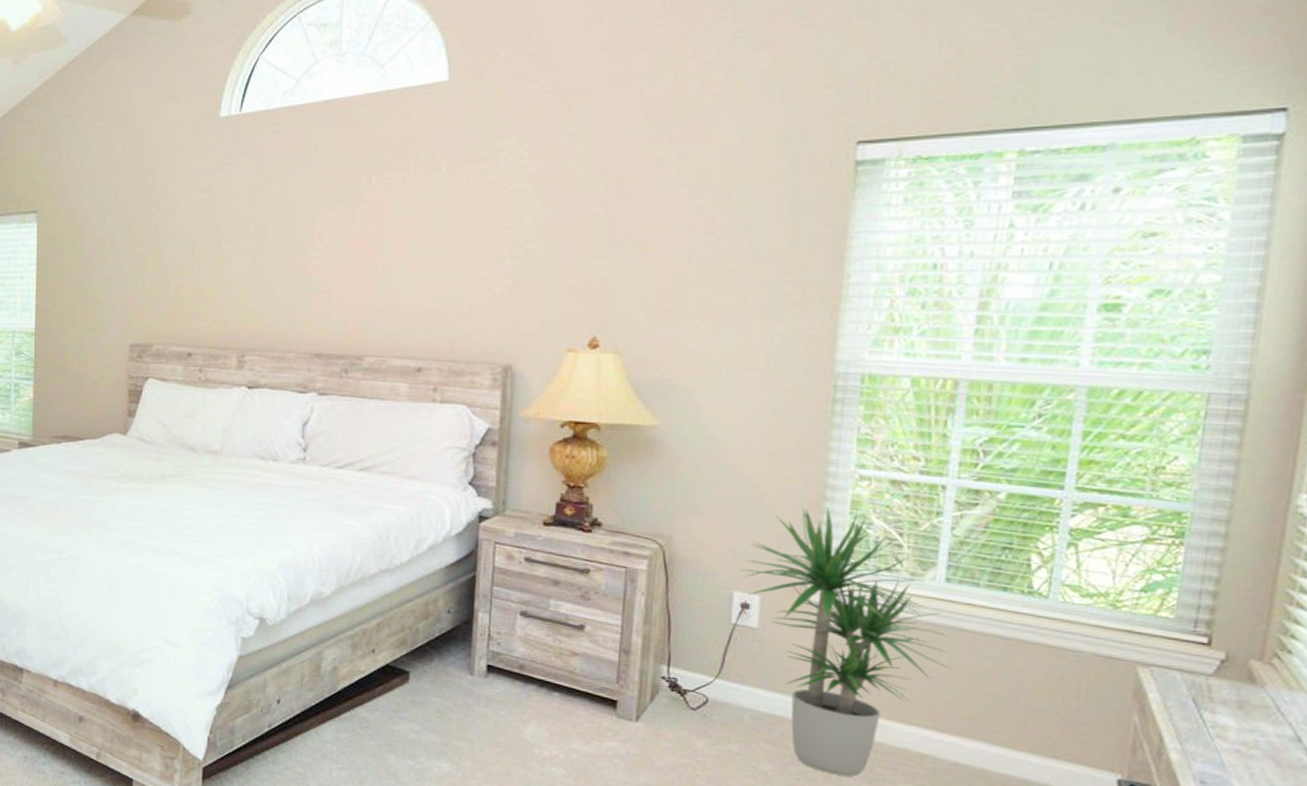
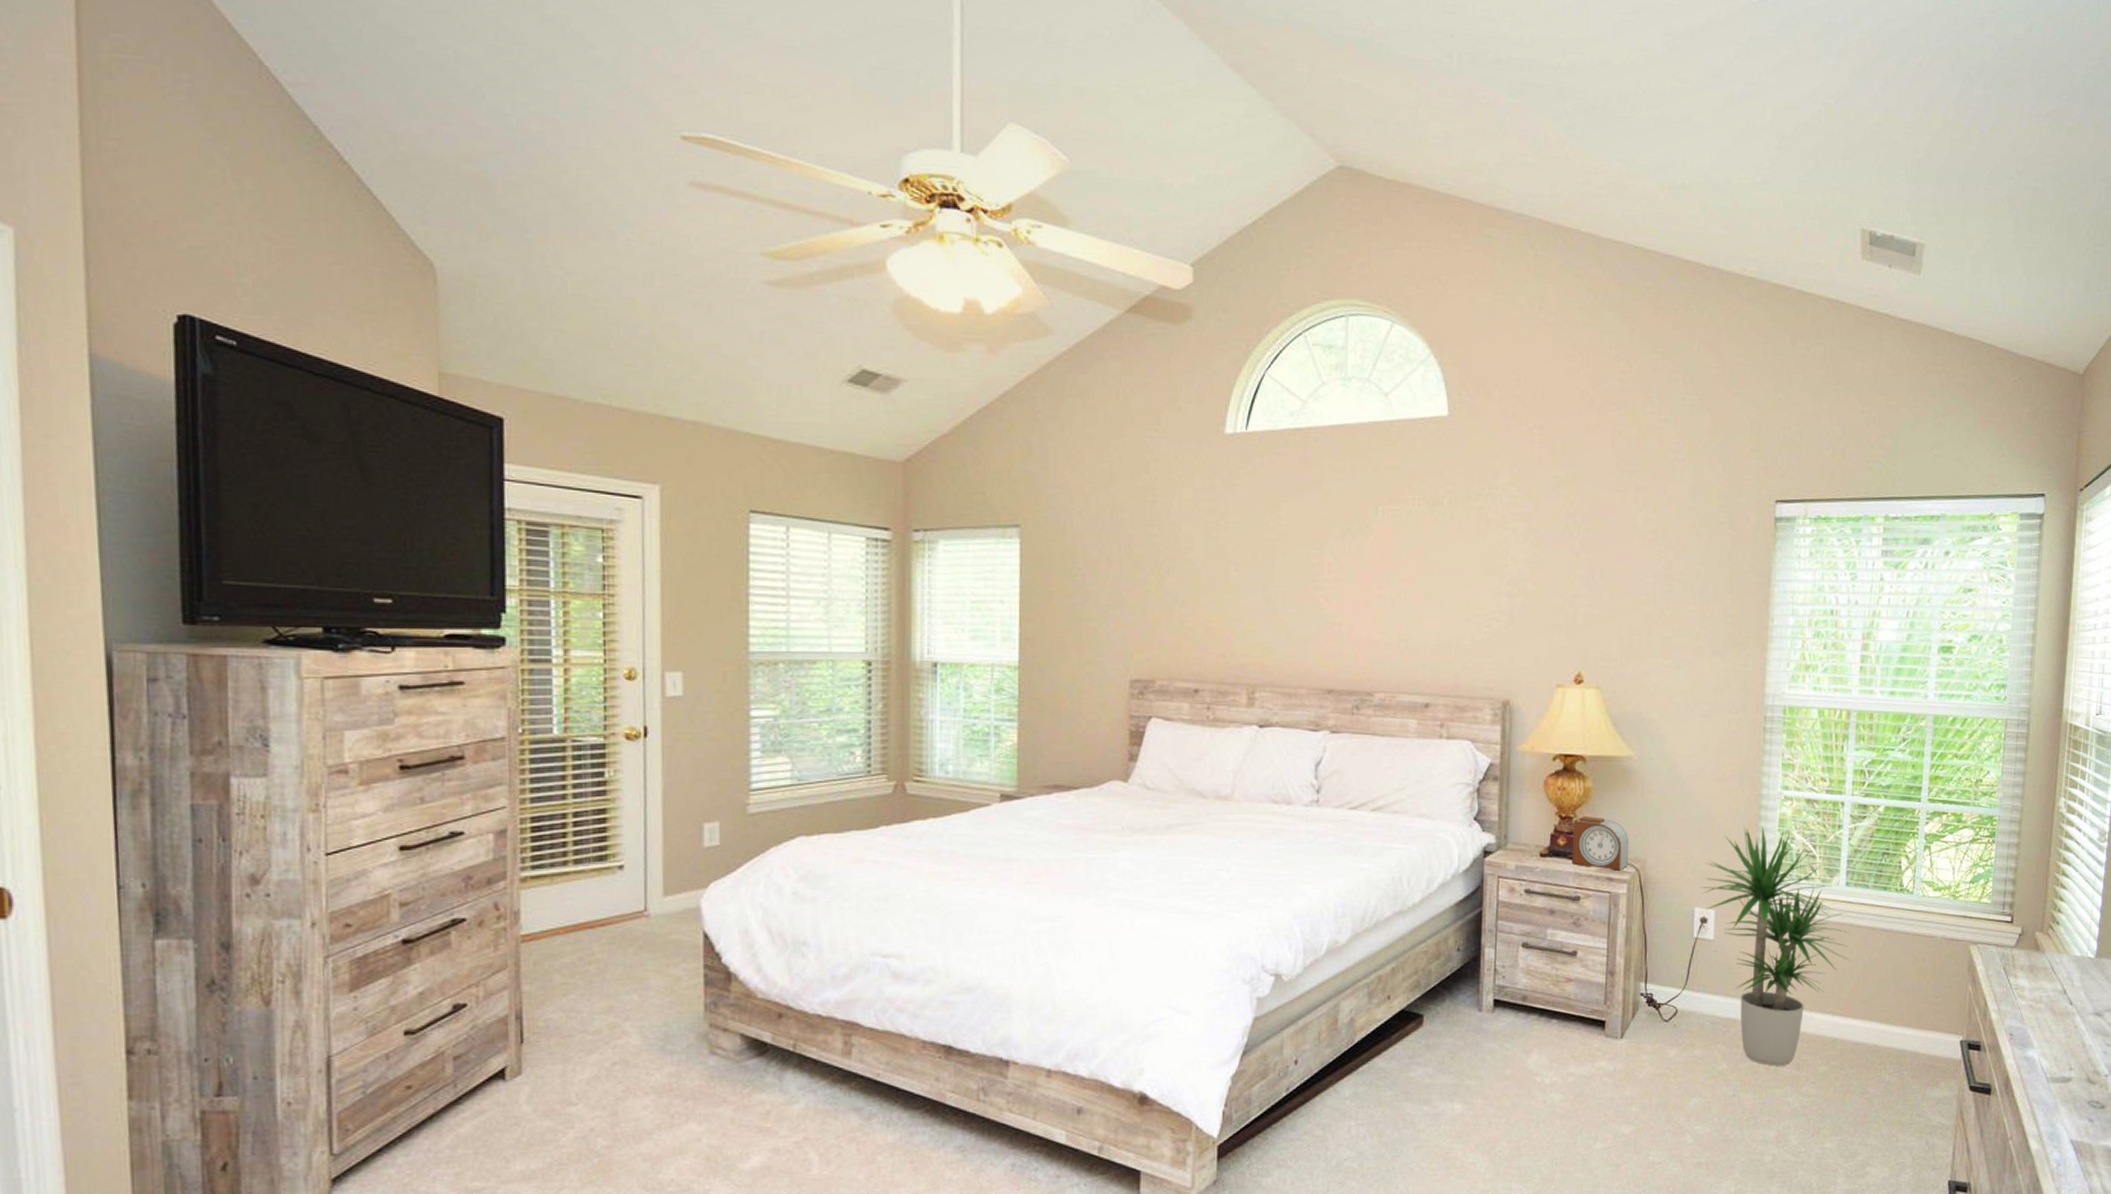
alarm clock: none [580,485,652,546] -> present [1571,815,1629,871]

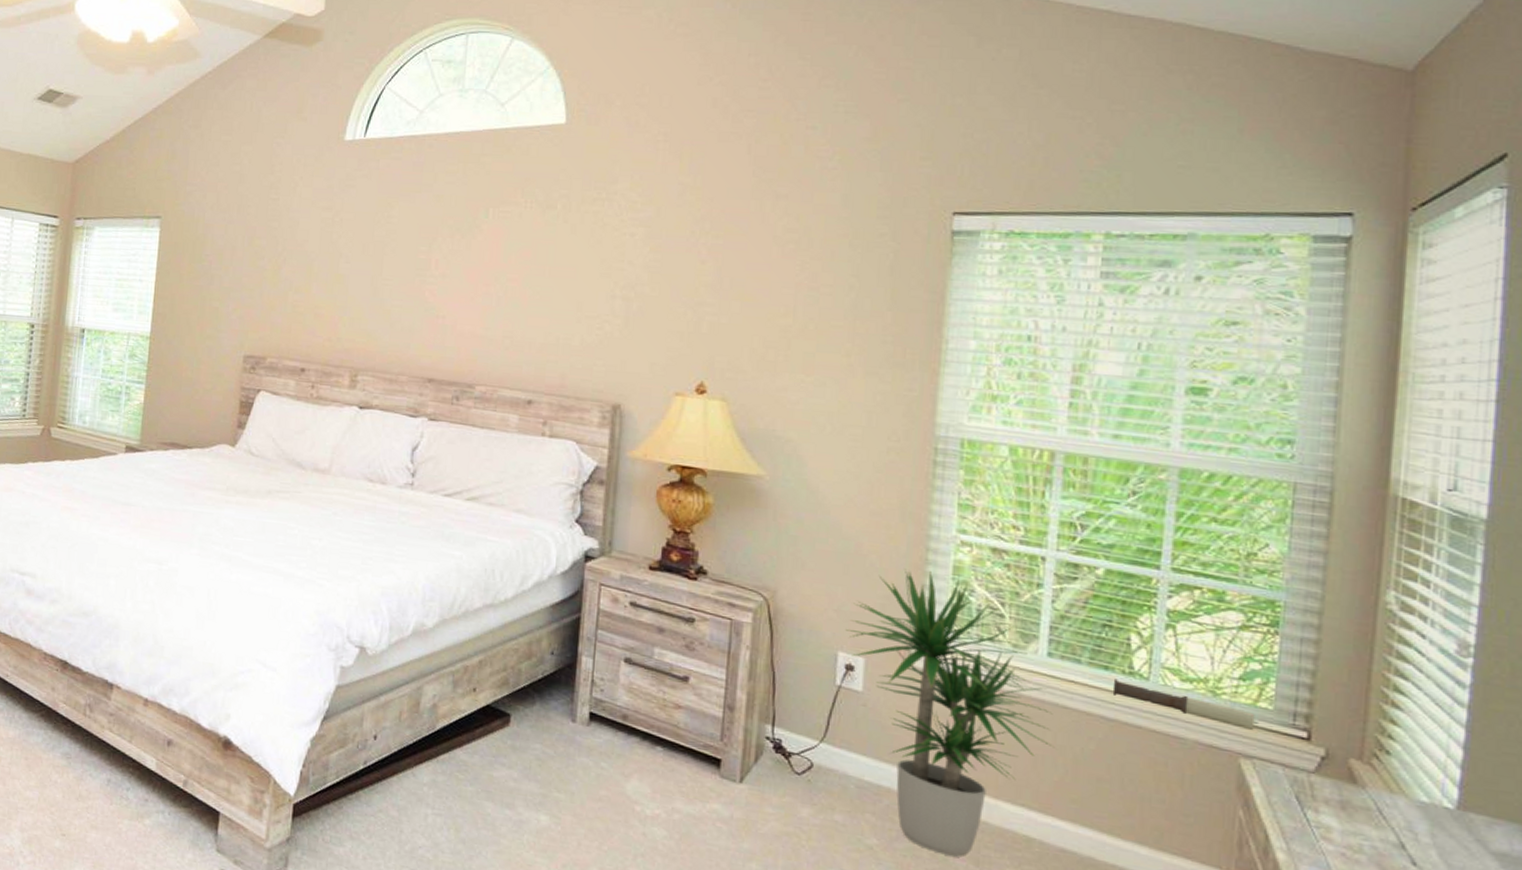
alarm clock: present [1571,815,1629,871] -> none [686,532,757,597]
candle: none [1889,896,1982,922] -> present [1112,678,1258,731]

